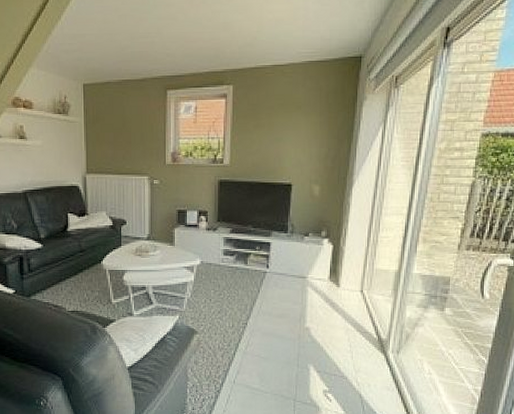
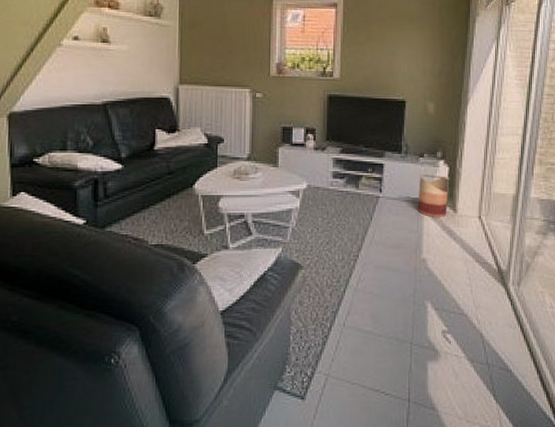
basket: none [302,251,333,290] -> present [417,173,450,217]

